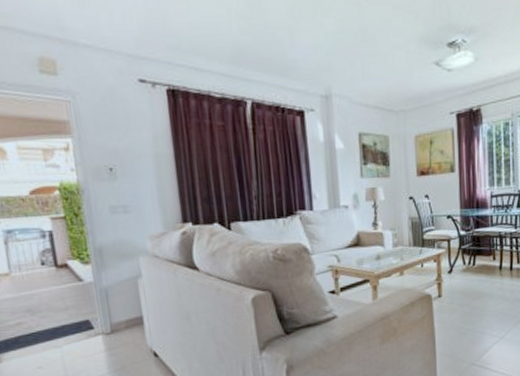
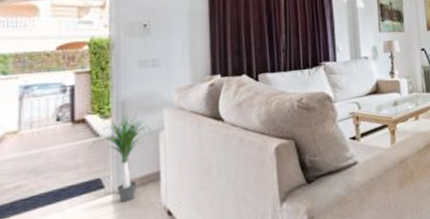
potted plant: none [73,259,135,343] -> present [87,112,156,203]

